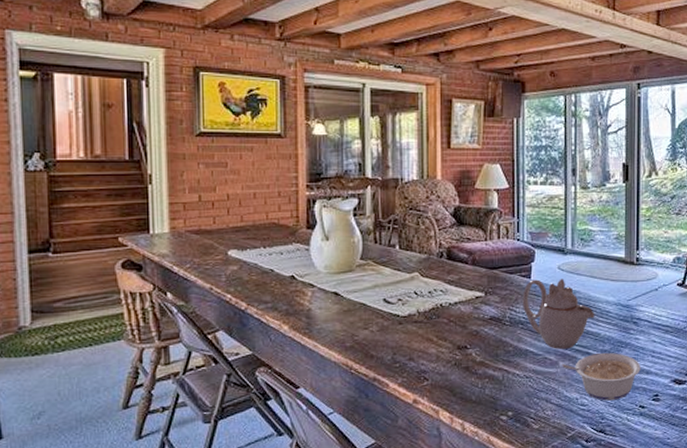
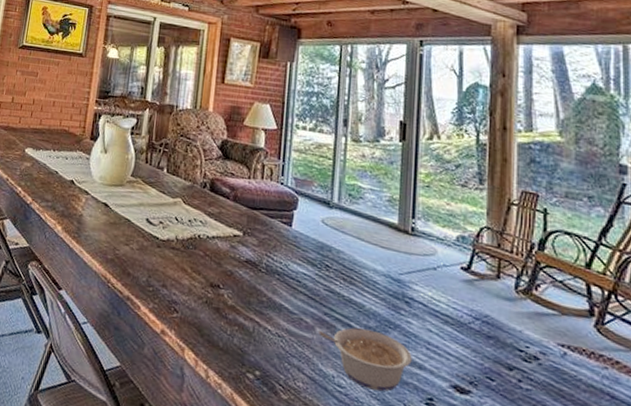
teapot: present [522,279,595,349] -> none [280,228,360,315]

